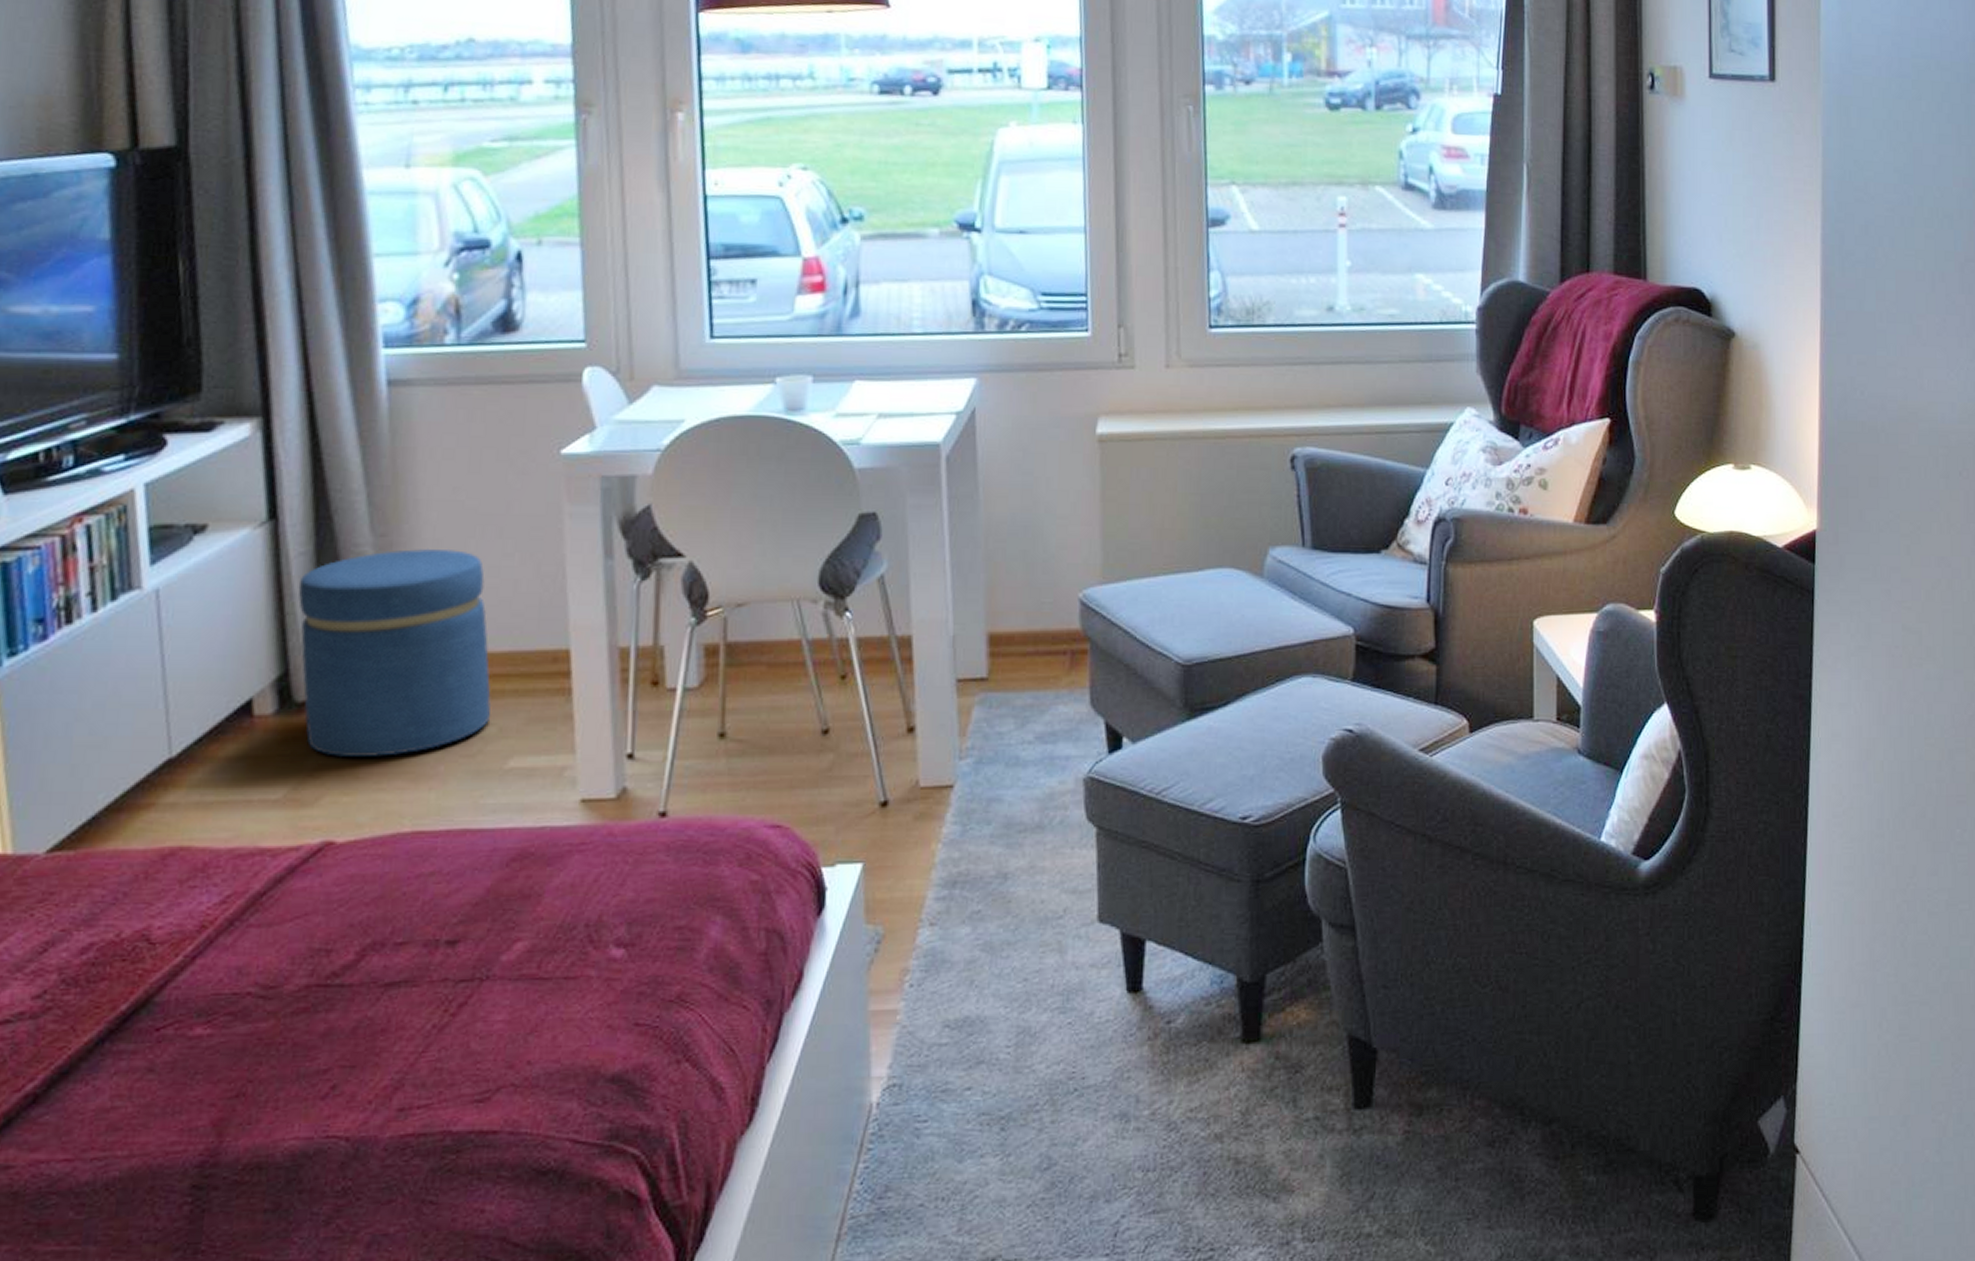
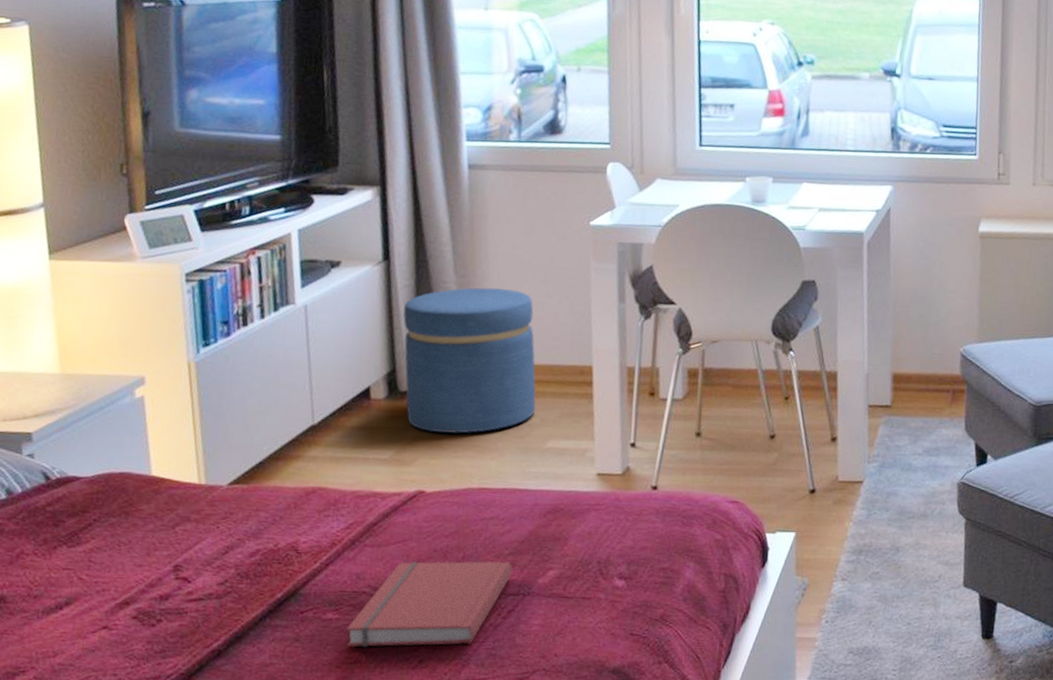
book: none [223,933,464,1075] -> present [346,561,513,648]

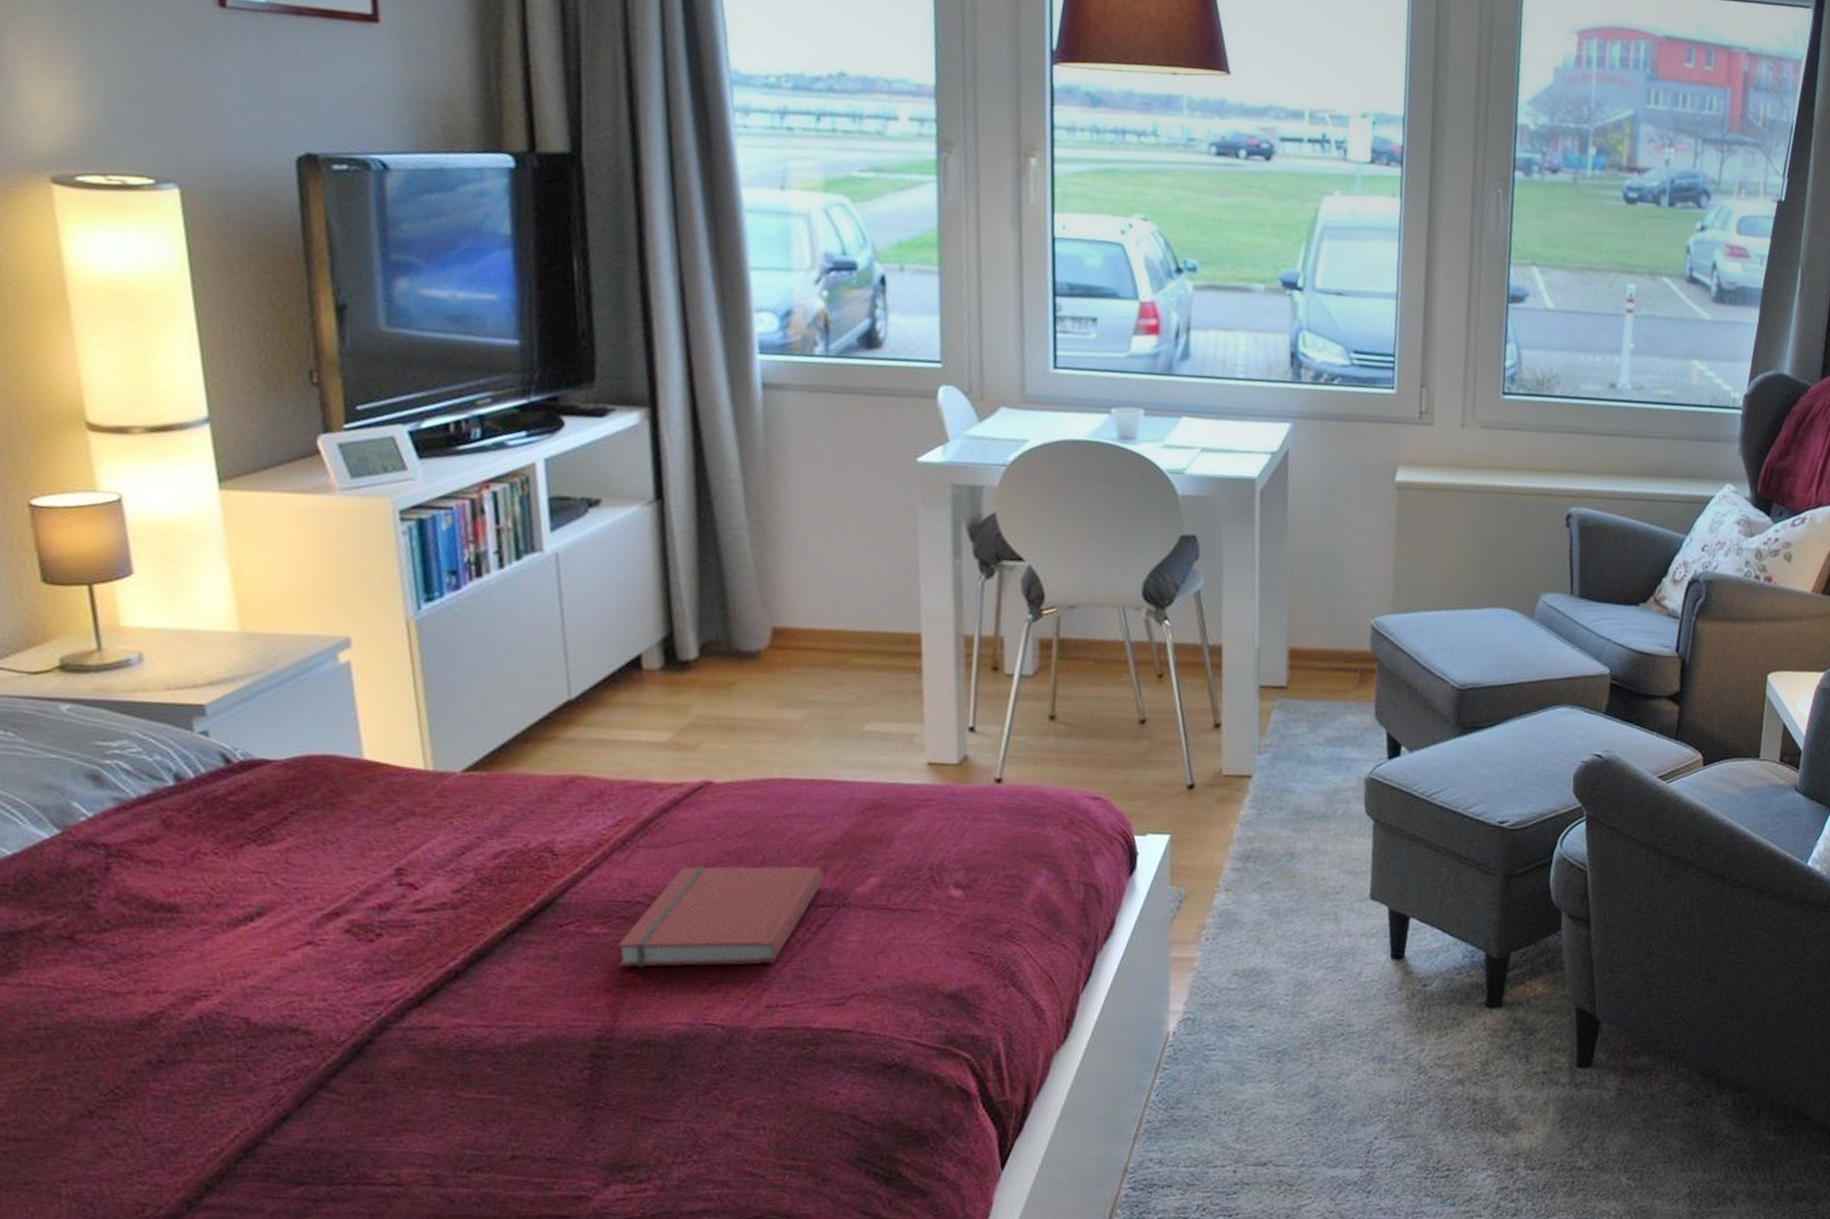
ottoman: present [403,287,536,434] -> none [682,535,851,713]

